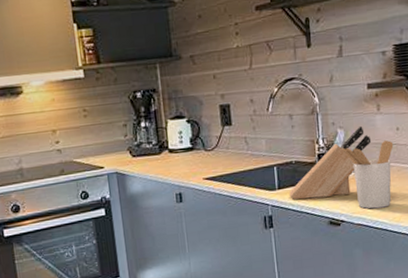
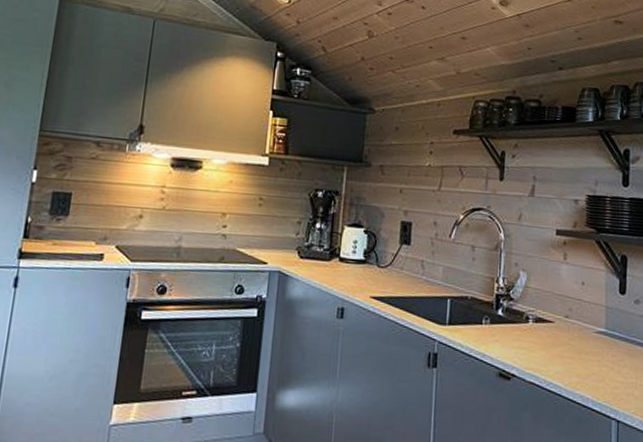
knife block: present [289,125,372,200] -> none [460,272,554,346]
utensil holder: present [341,140,394,209] -> none [521,292,577,369]

